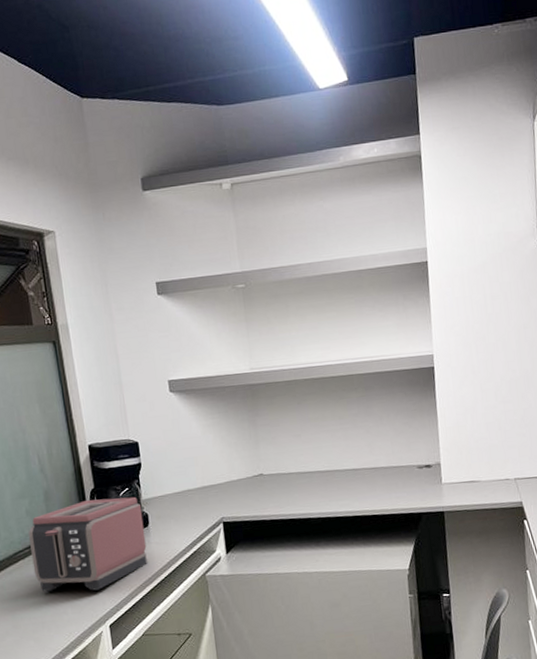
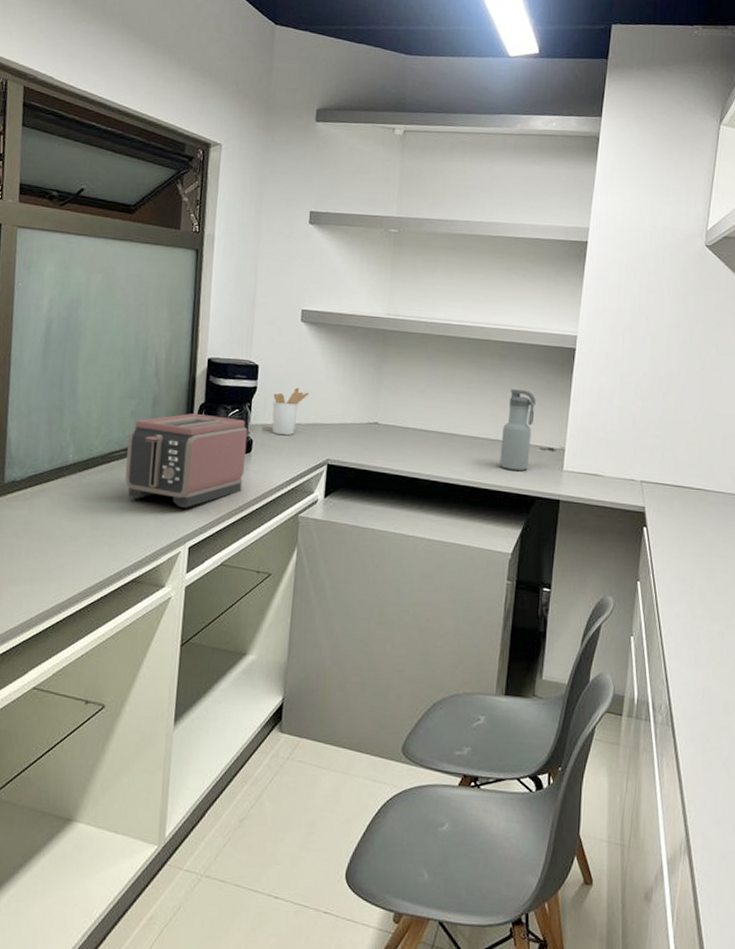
utensil holder: none [158,455,193,504] -> present [272,387,310,435]
water bottle: none [380,415,410,493] -> present [499,389,536,471]

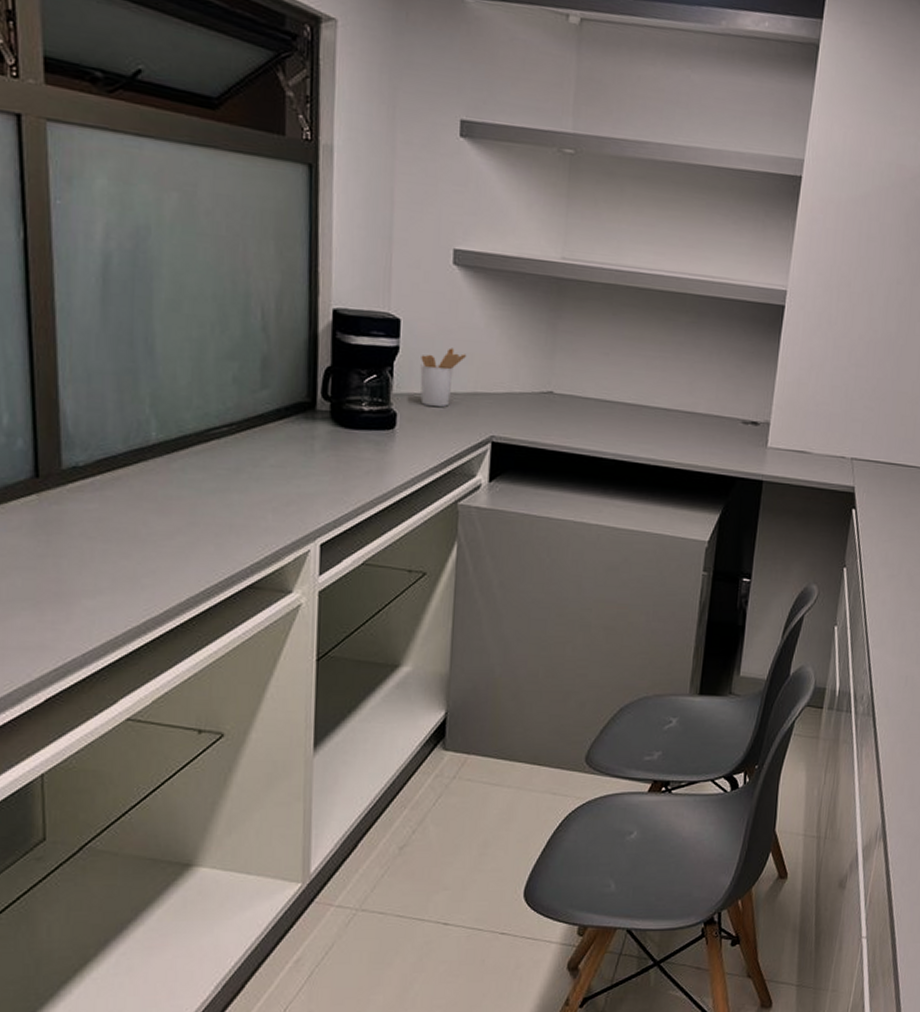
toaster: present [125,413,248,508] -> none [230,379,390,497]
water bottle: present [499,389,536,471] -> none [696,353,739,448]

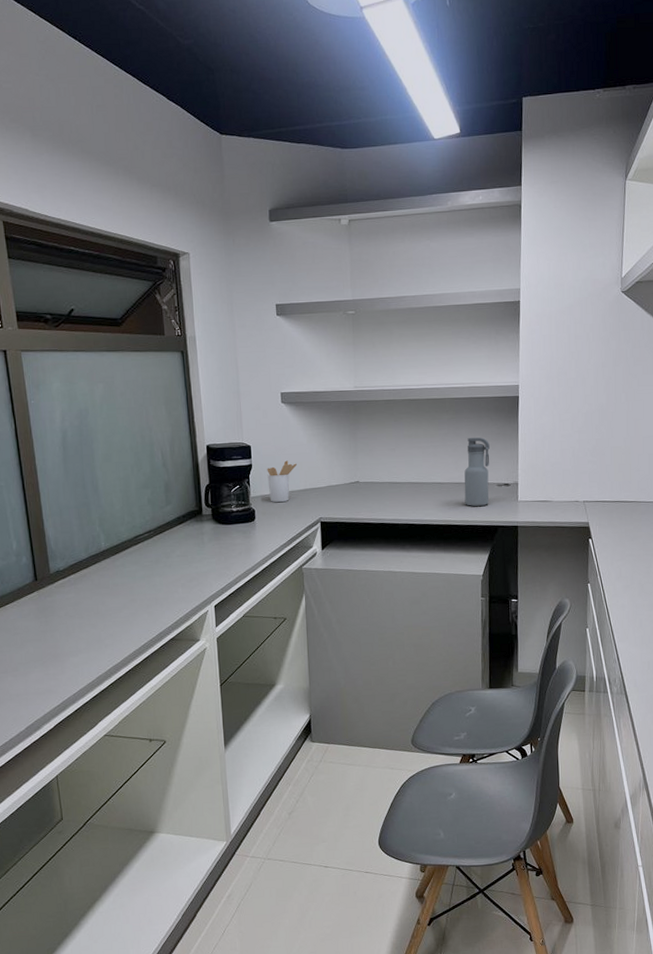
water bottle: none [696,353,739,448] -> present [464,437,490,506]

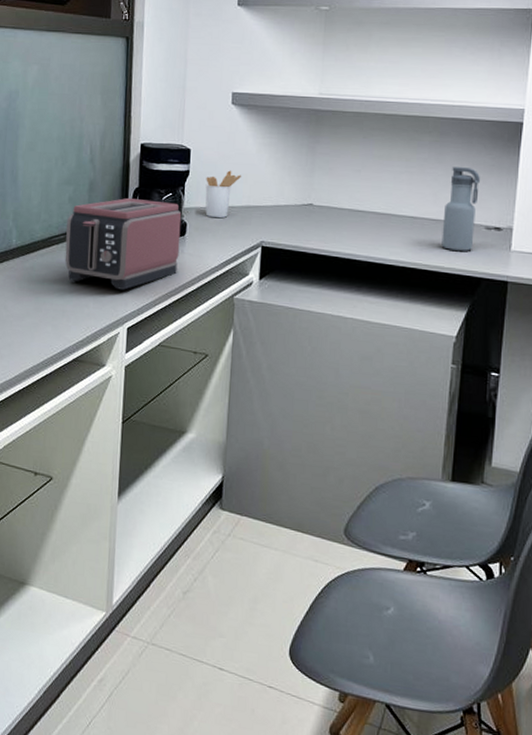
toaster: none [149,493,252,574] -> present [64,197,182,290]

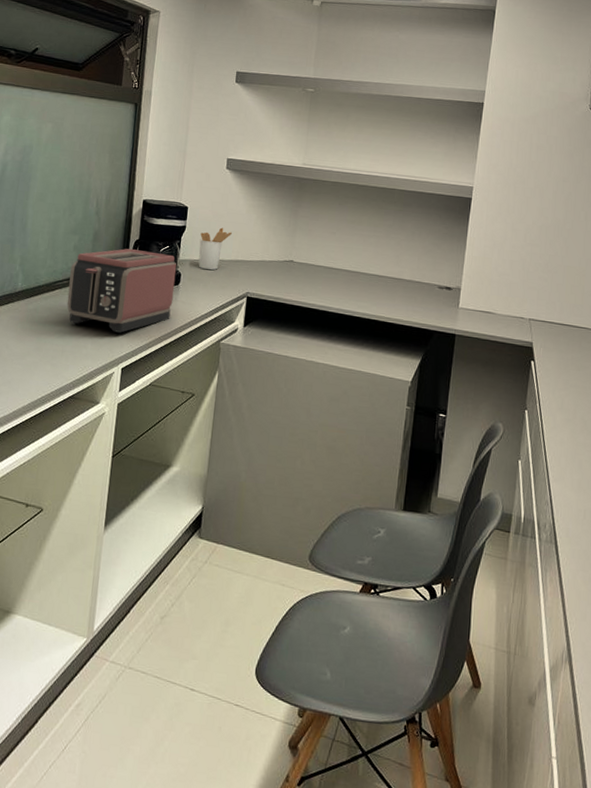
water bottle: present [441,167,480,251] -> none [401,233,435,307]

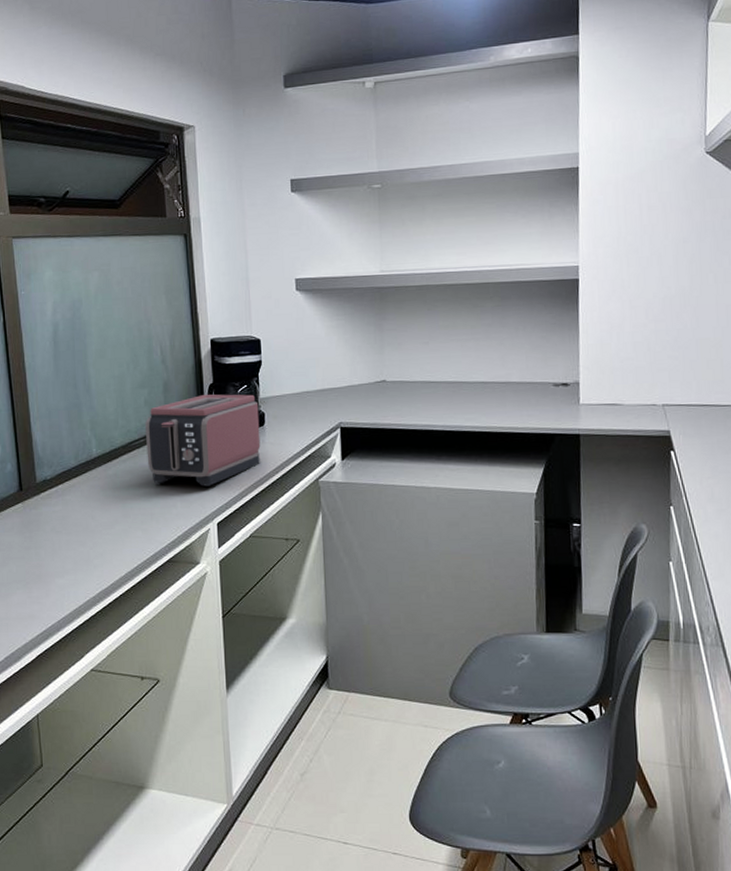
utensil holder: present [198,227,233,270] -> none [279,356,314,404]

